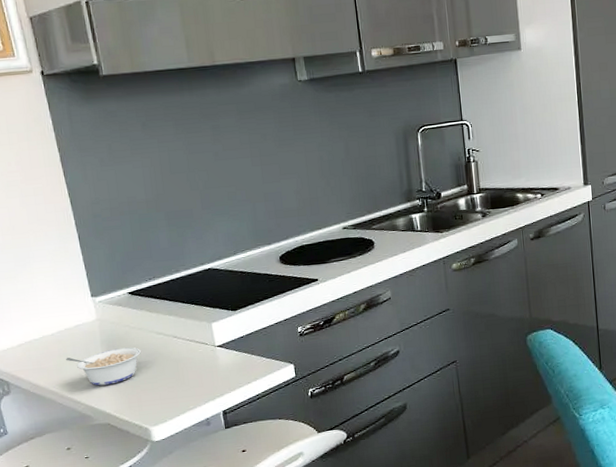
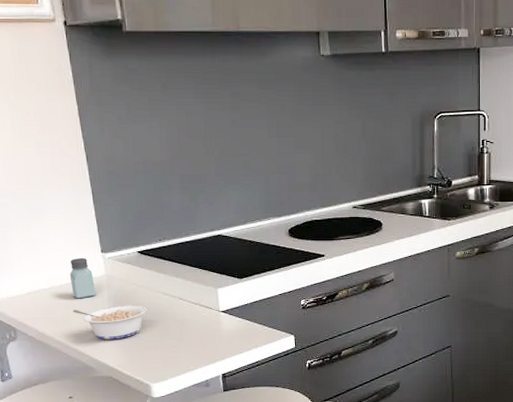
saltshaker: none [60,304,89,346] -> present [69,258,96,299]

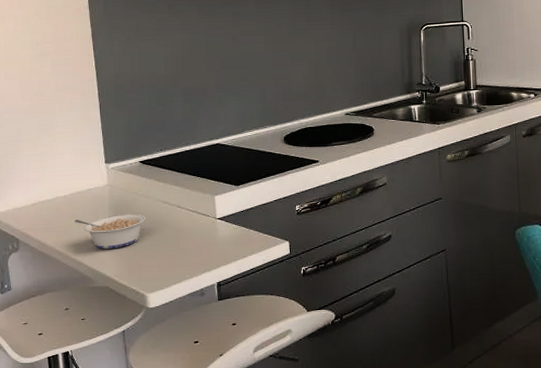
saltshaker: present [69,258,96,299] -> none [73,169,98,209]

